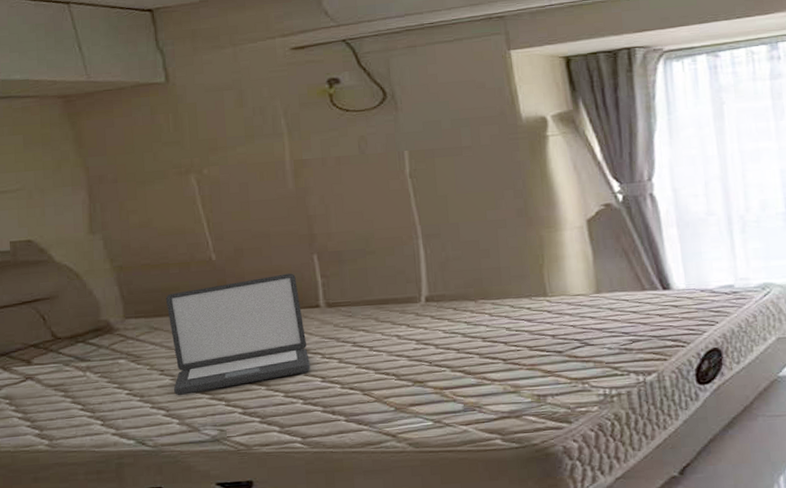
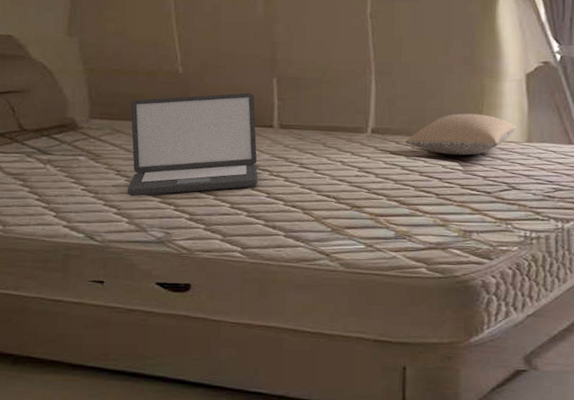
pillow: none [463,268,582,316] -> present [405,113,516,156]

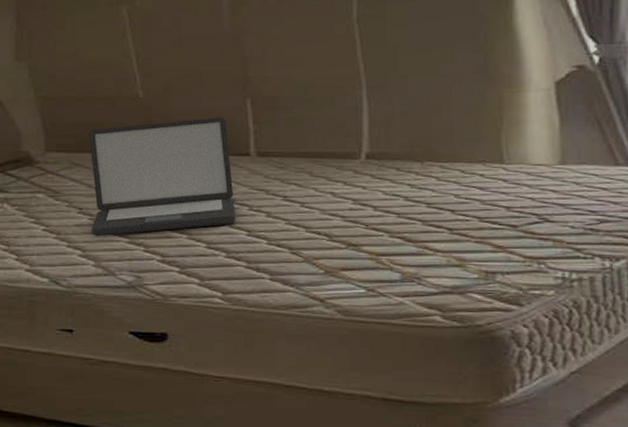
pillow: present [405,113,516,156] -> none [407,132,545,183]

